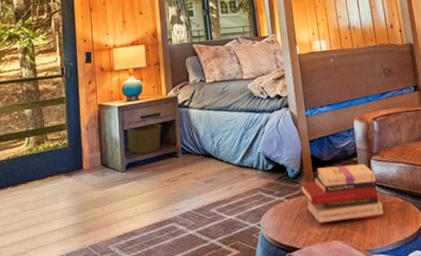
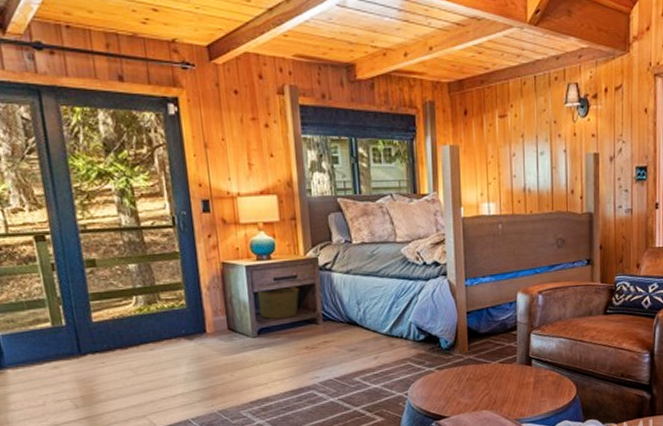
books: present [300,163,384,224] -> none [453,337,537,394]

